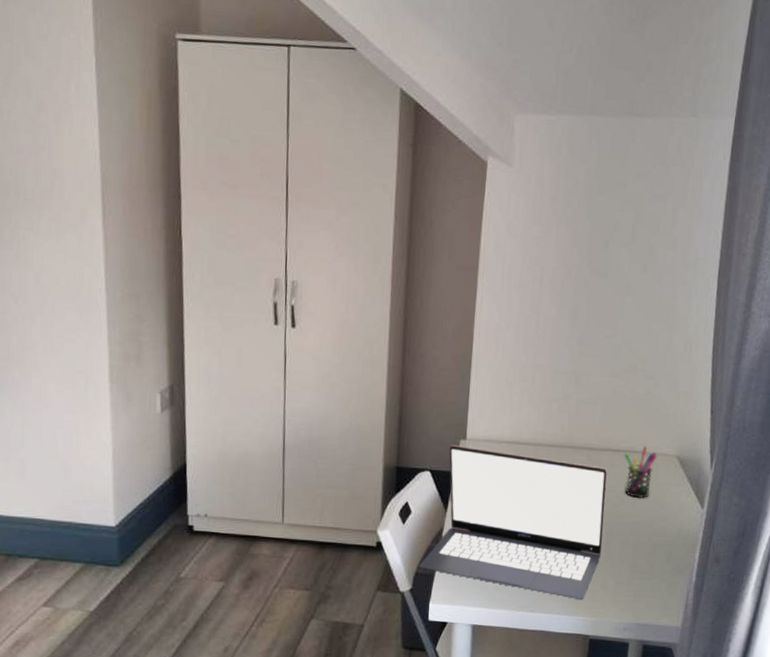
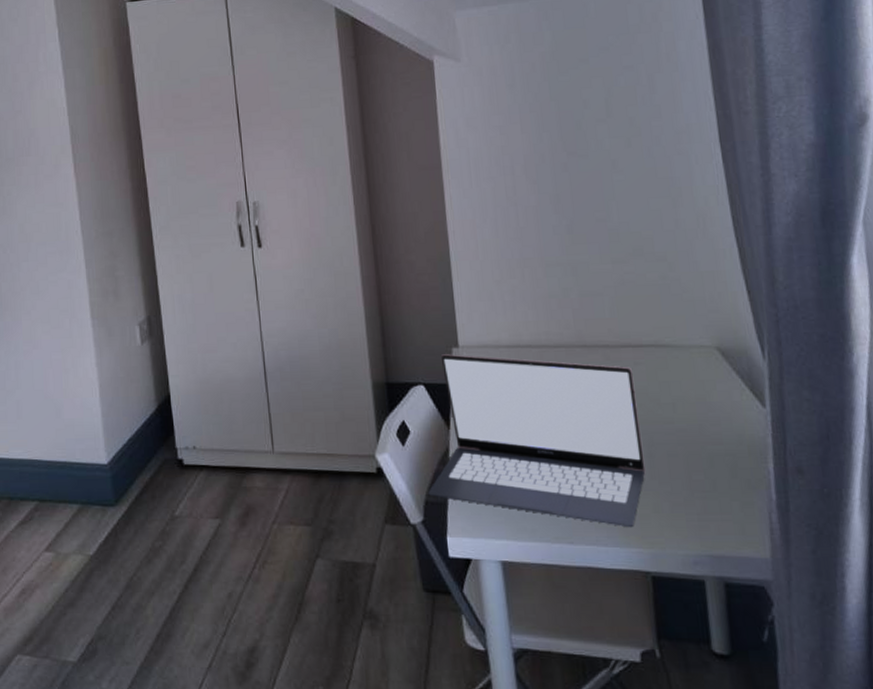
pen holder: present [623,446,657,499] -> none [648,338,691,401]

